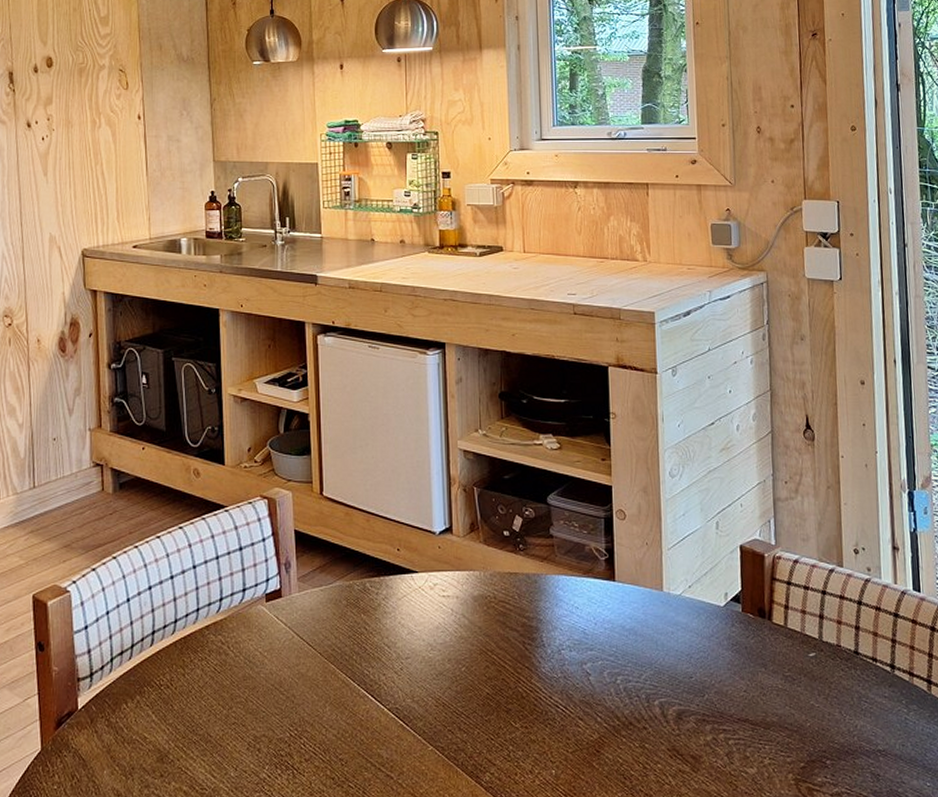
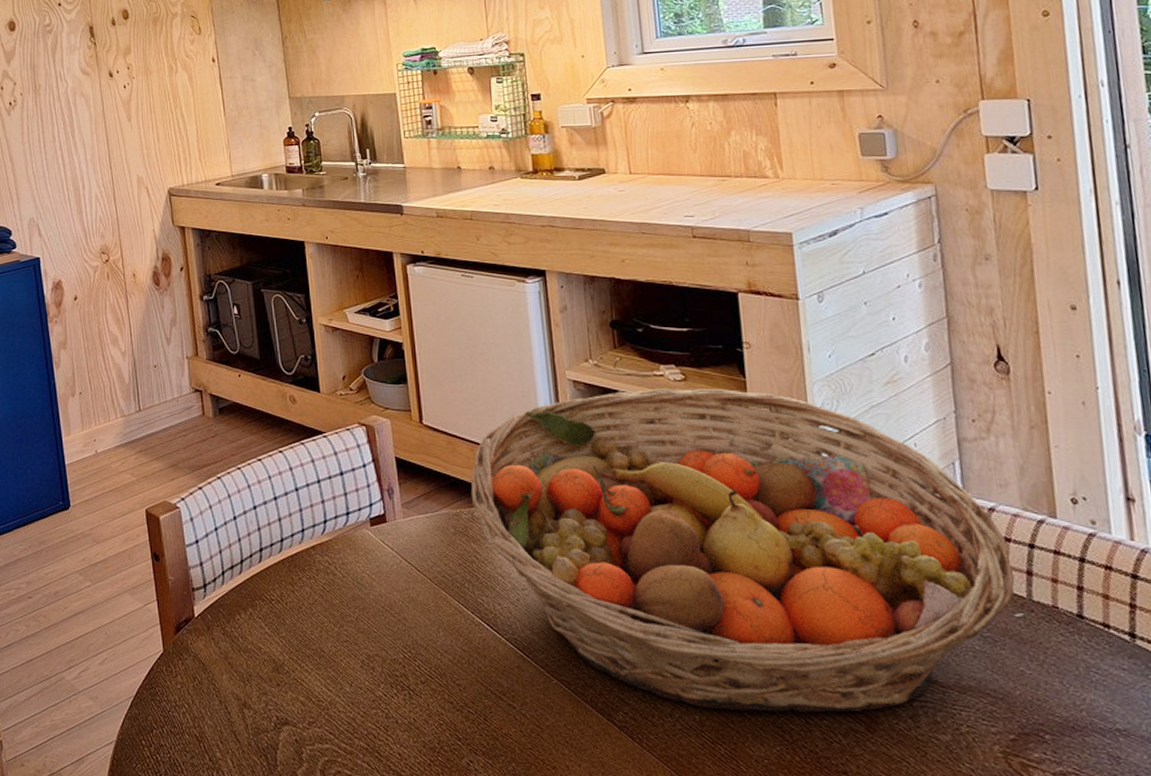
fruit basket: none [364,457,810,762] -> present [470,388,1015,712]

